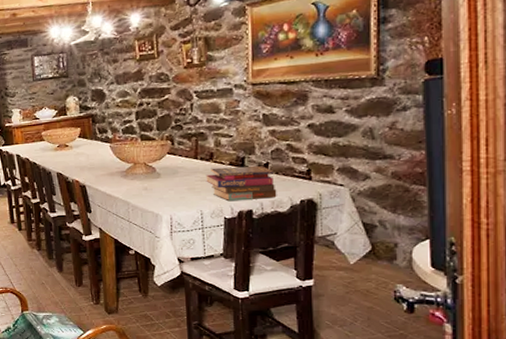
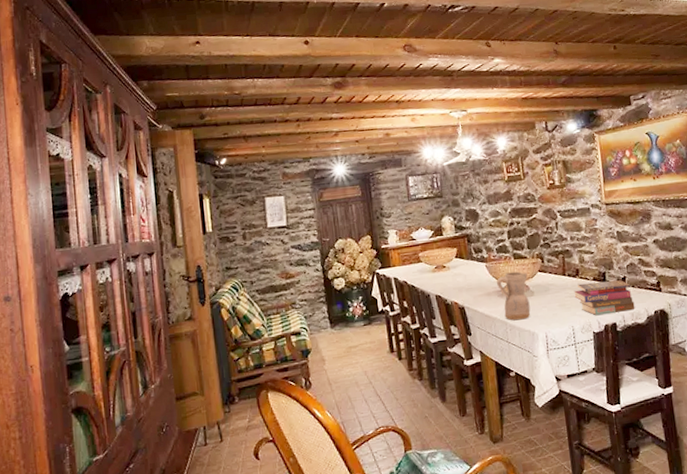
ceramic pitcher: none [120,153,156,201] -> present [496,271,531,321]

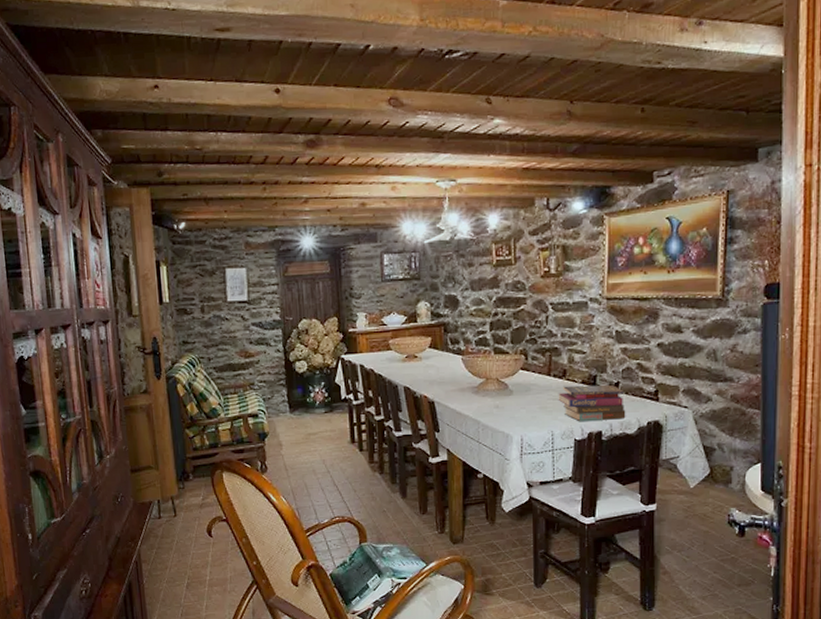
ceramic pitcher: present [496,271,531,321] -> none [471,367,508,420]

